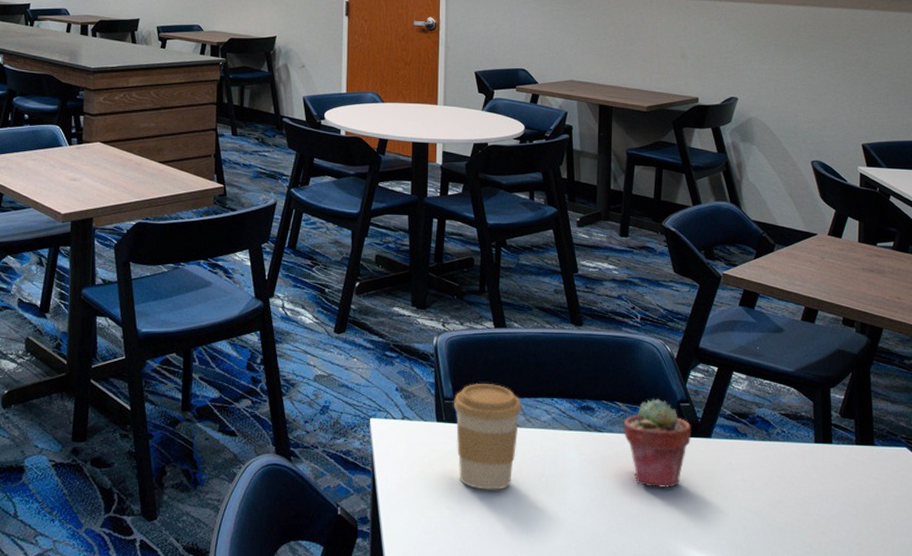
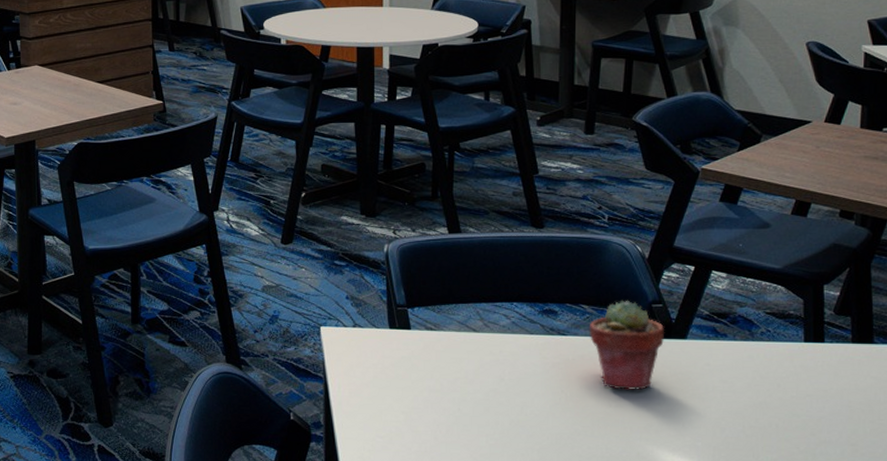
coffee cup: present [453,384,522,490] -> none [406,290,480,395]

